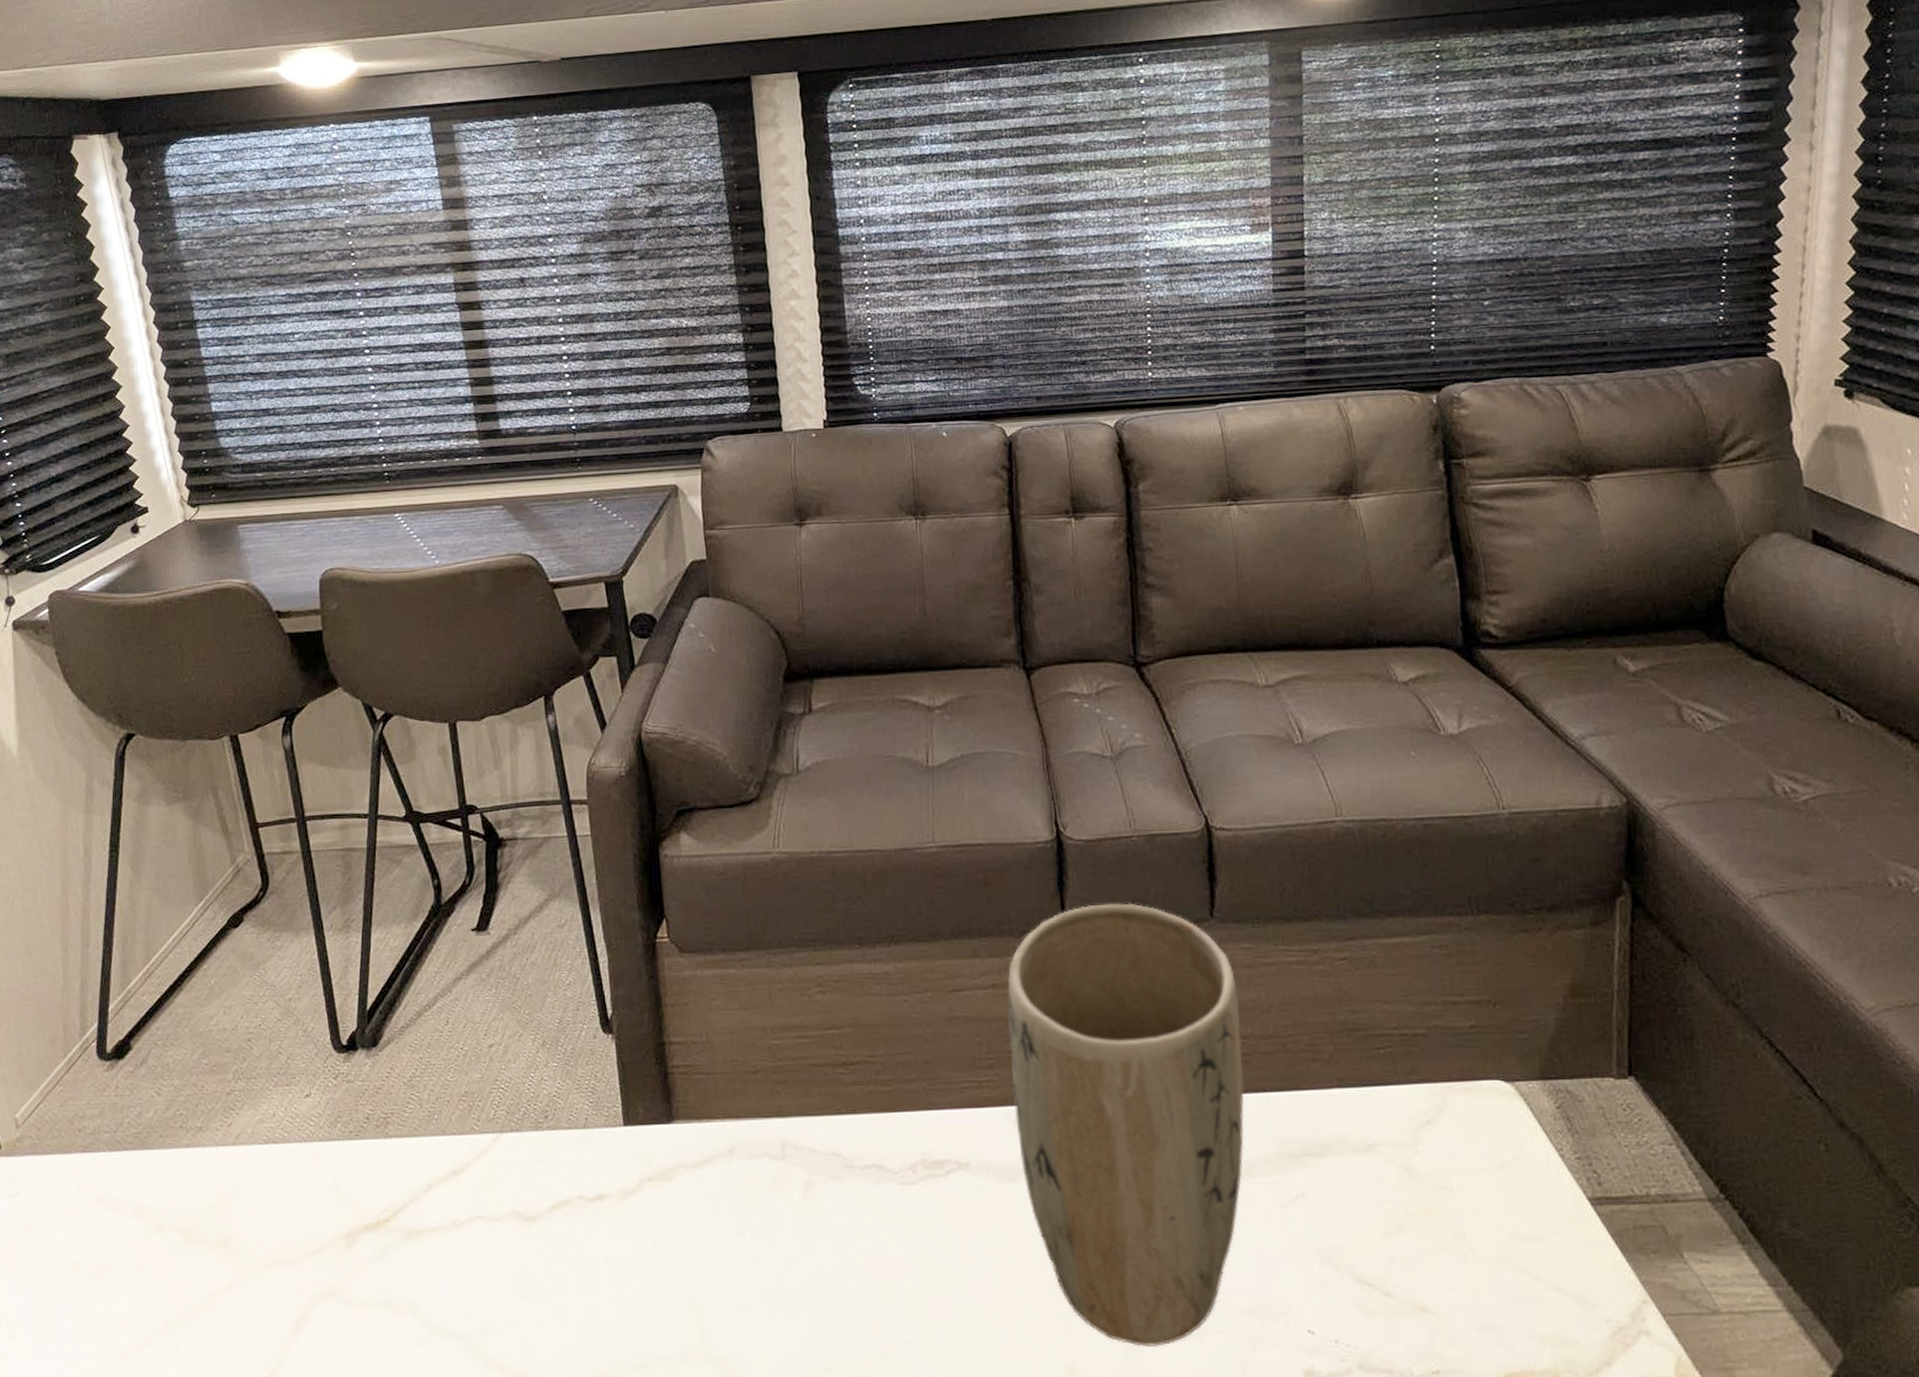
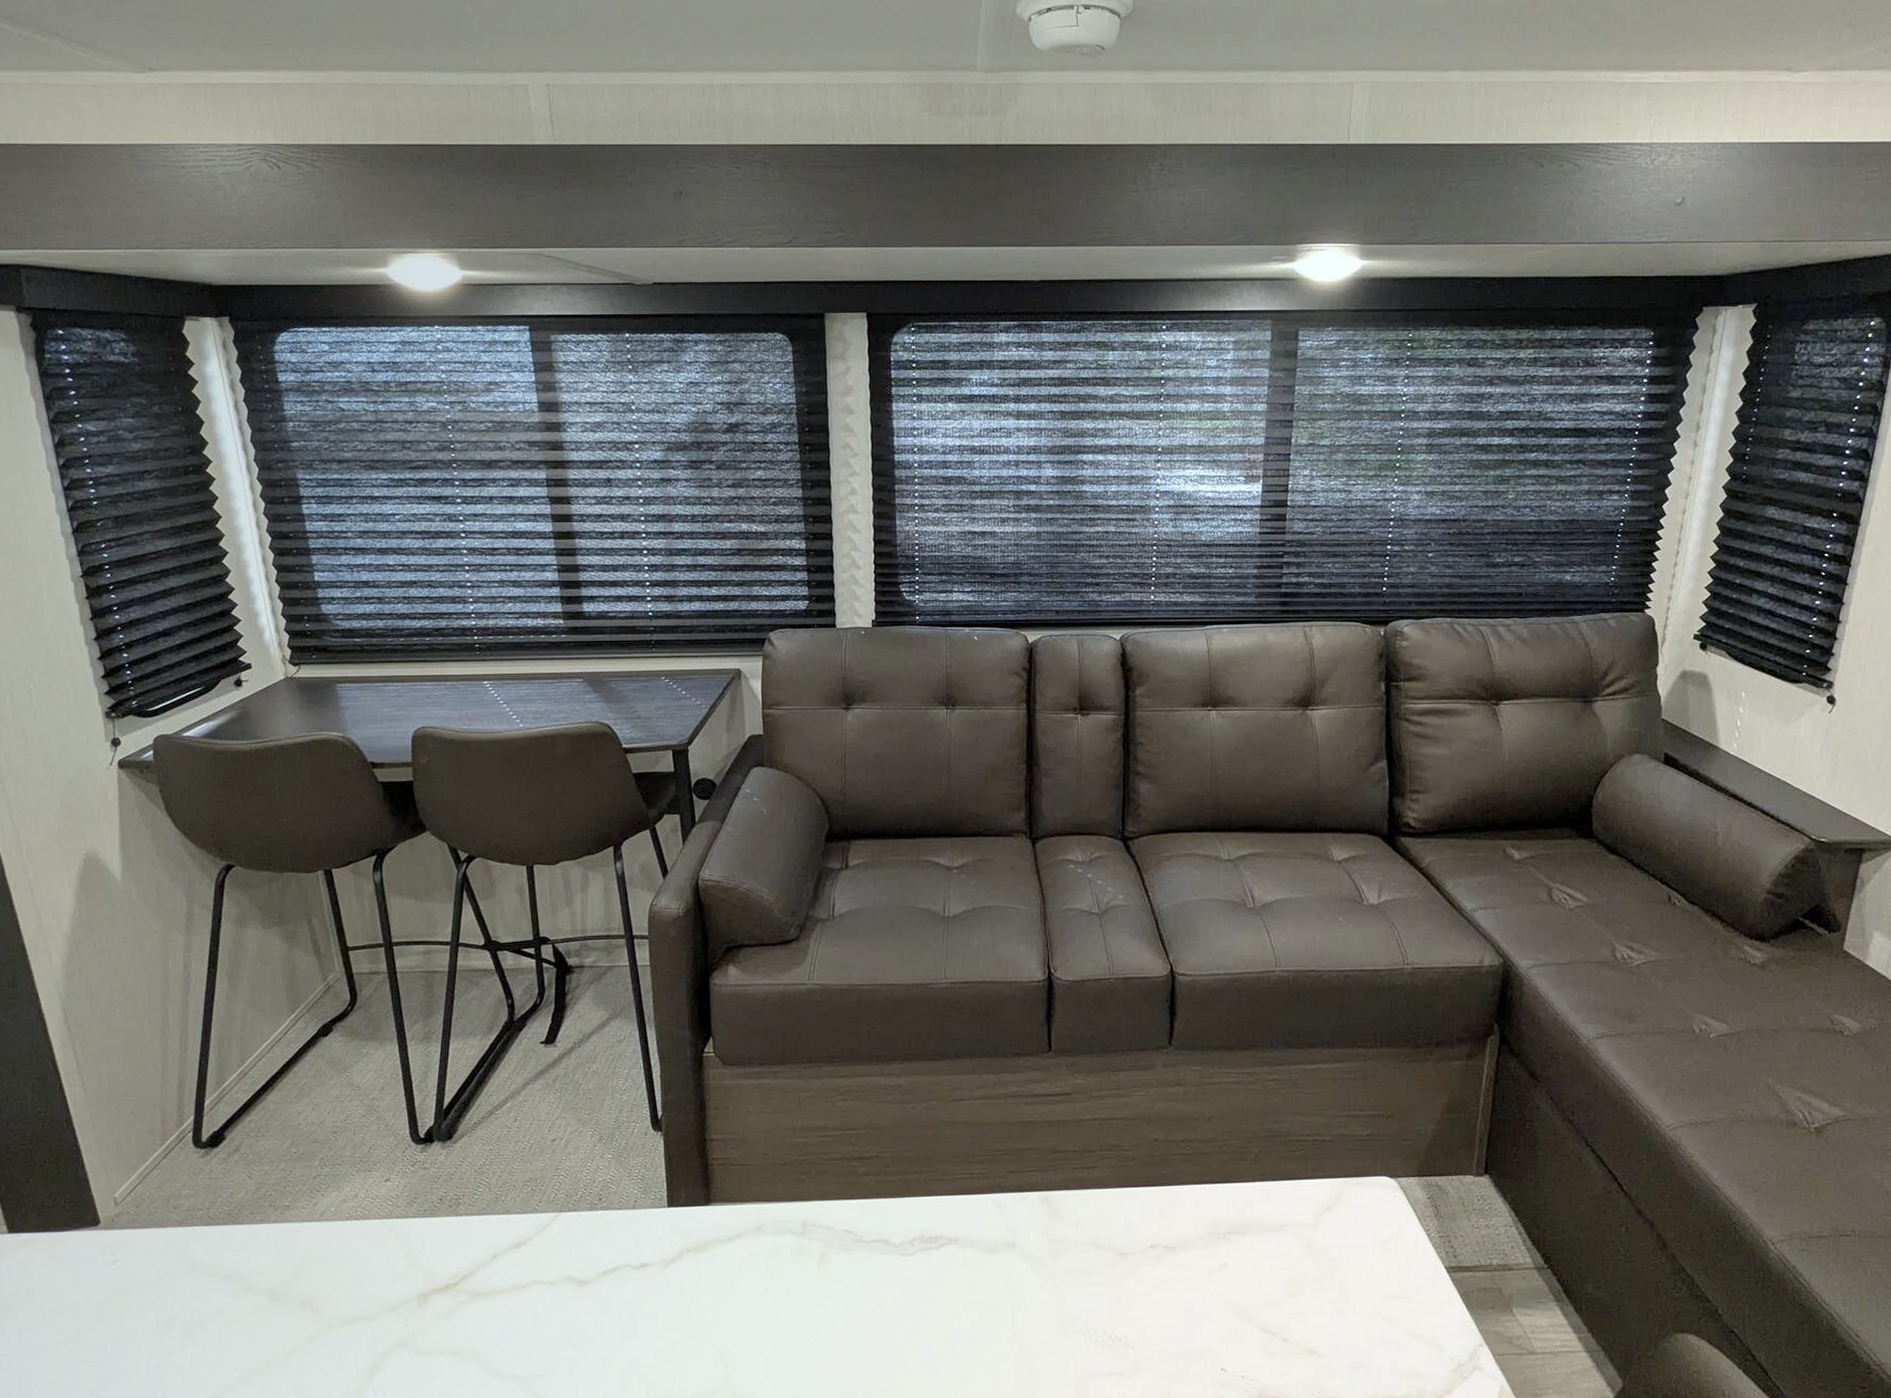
plant pot: present [1007,903,1245,1346] -> none [998,1032,1186,1382]

